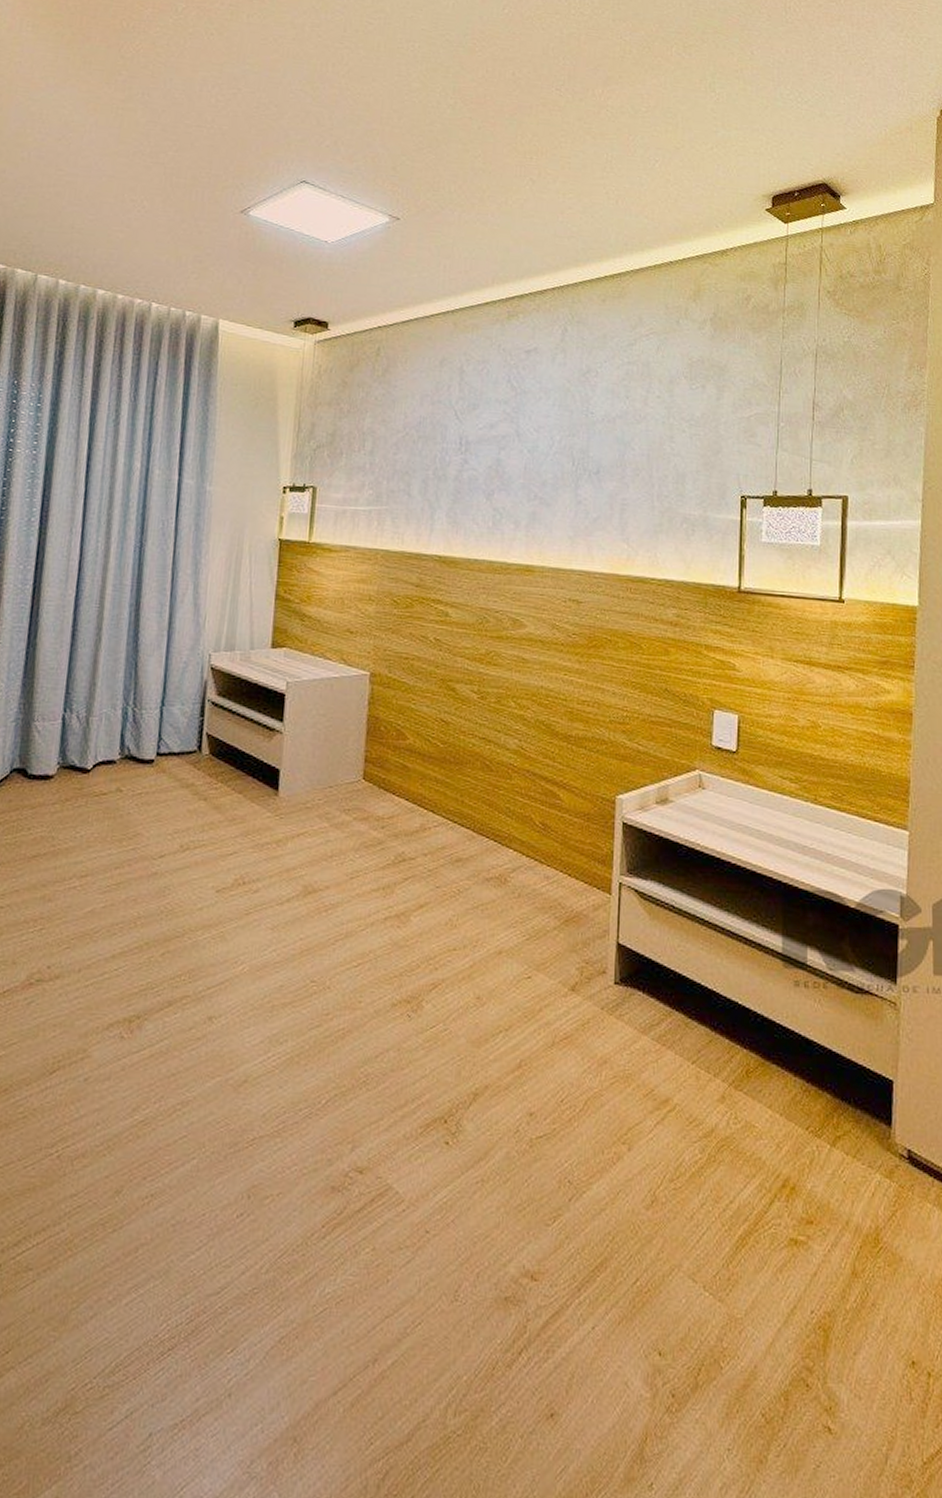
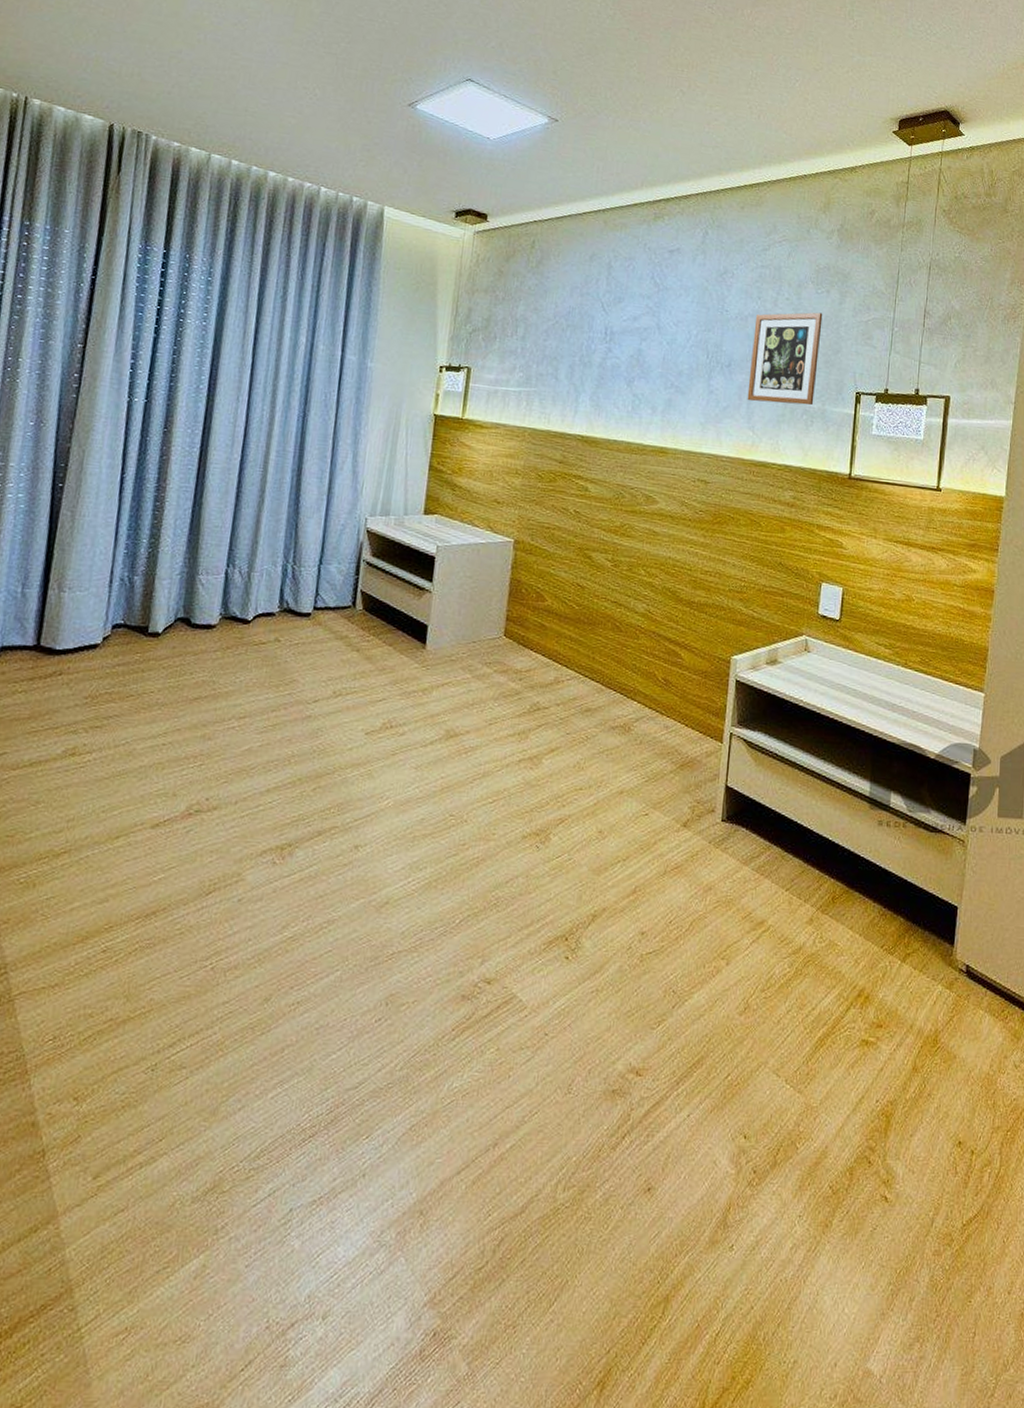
picture frame: none [619,410,699,513] -> present [747,312,823,406]

